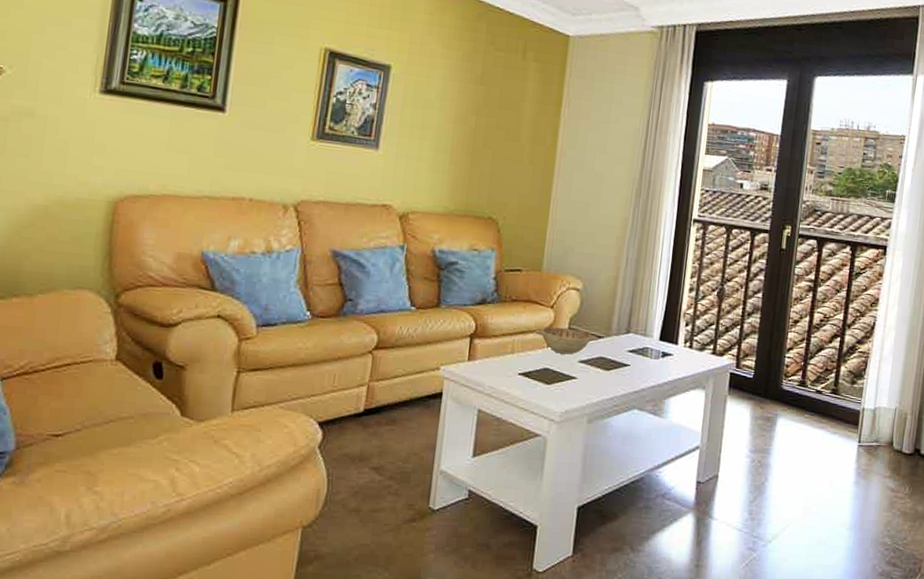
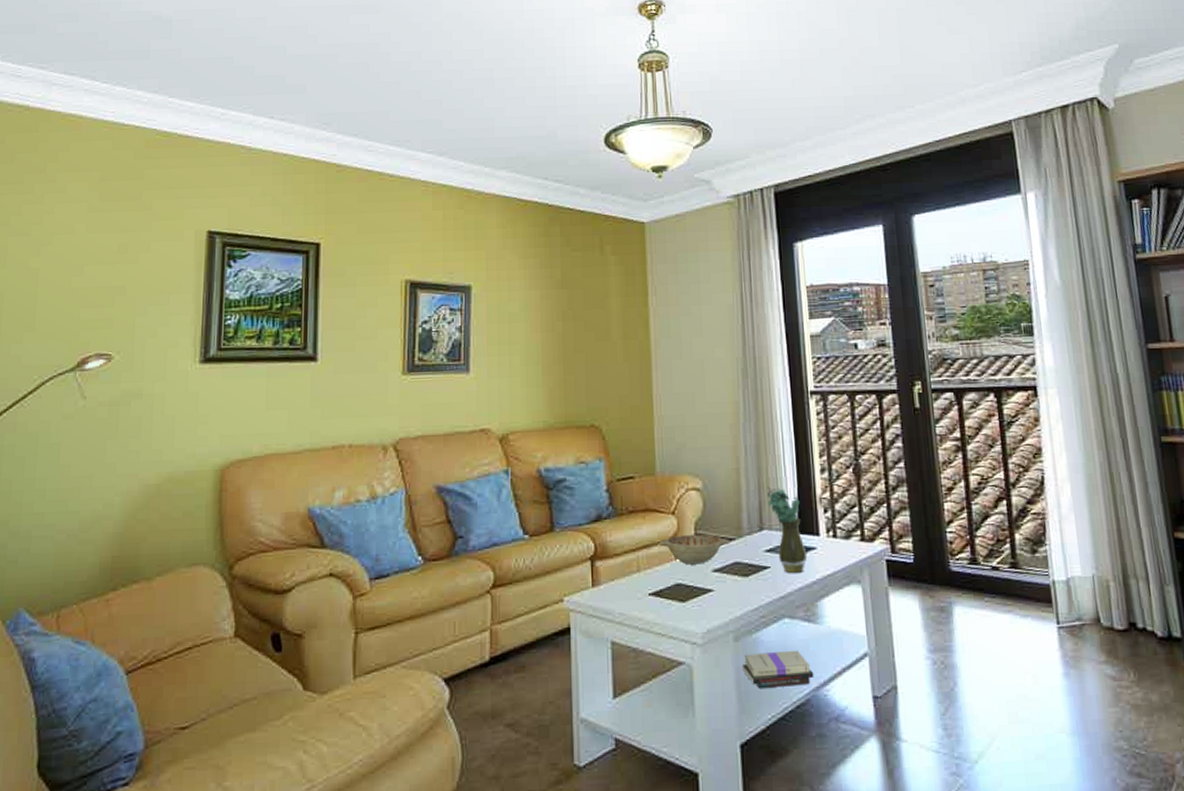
books: none [590,434,651,466] -> present [741,650,814,688]
vase: none [638,296,666,374] -> present [767,486,808,574]

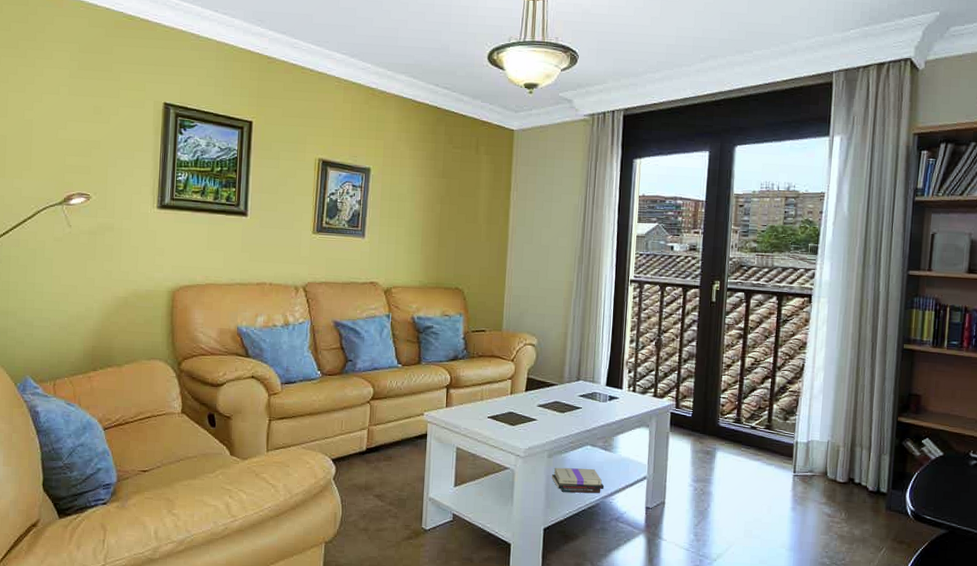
decorative bowl: present [658,534,730,565] -> none [498,377,554,400]
vase: present [767,486,808,574] -> none [586,348,611,415]

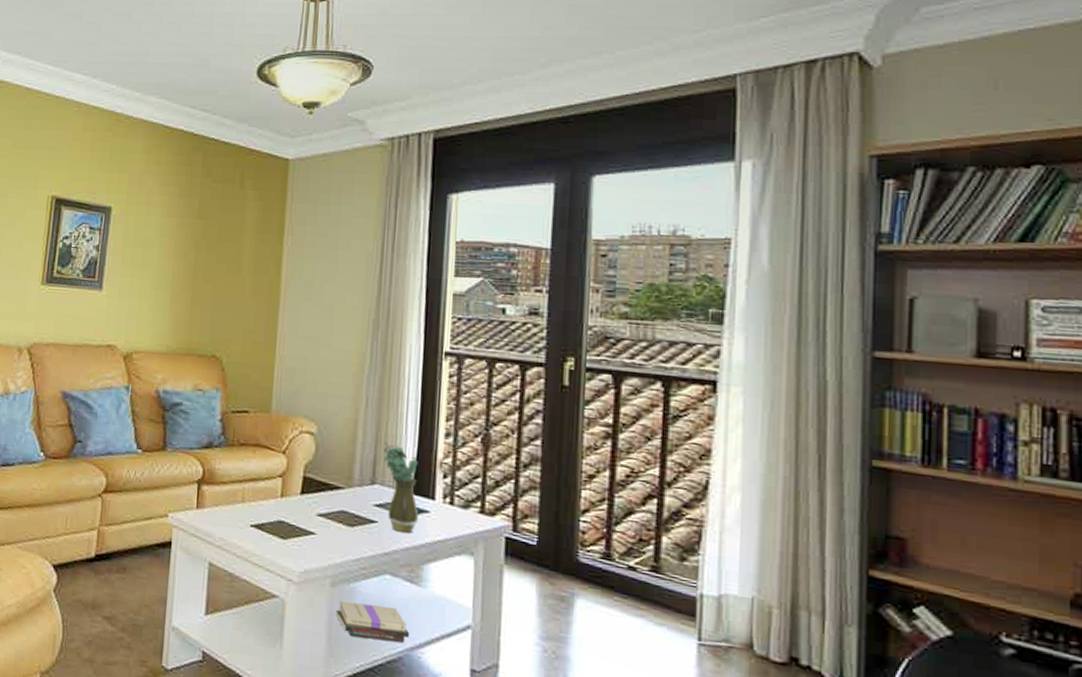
vase: none [586,348,611,415] -> present [384,441,419,534]

